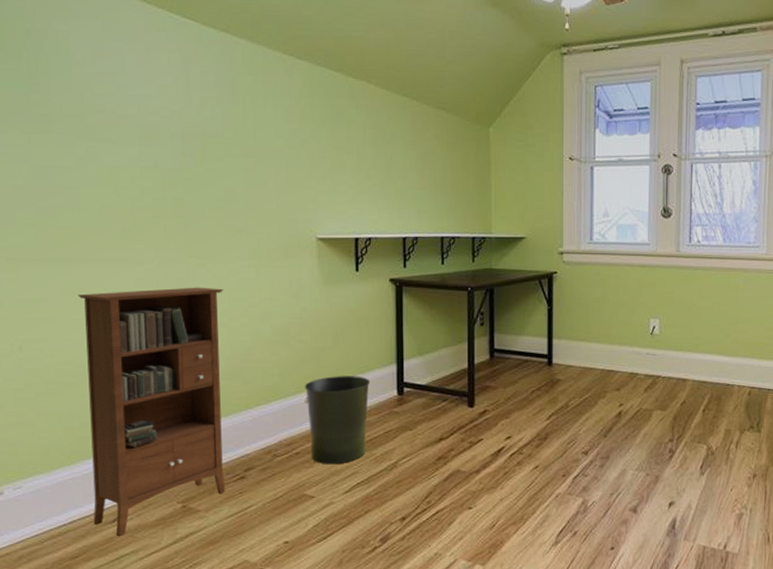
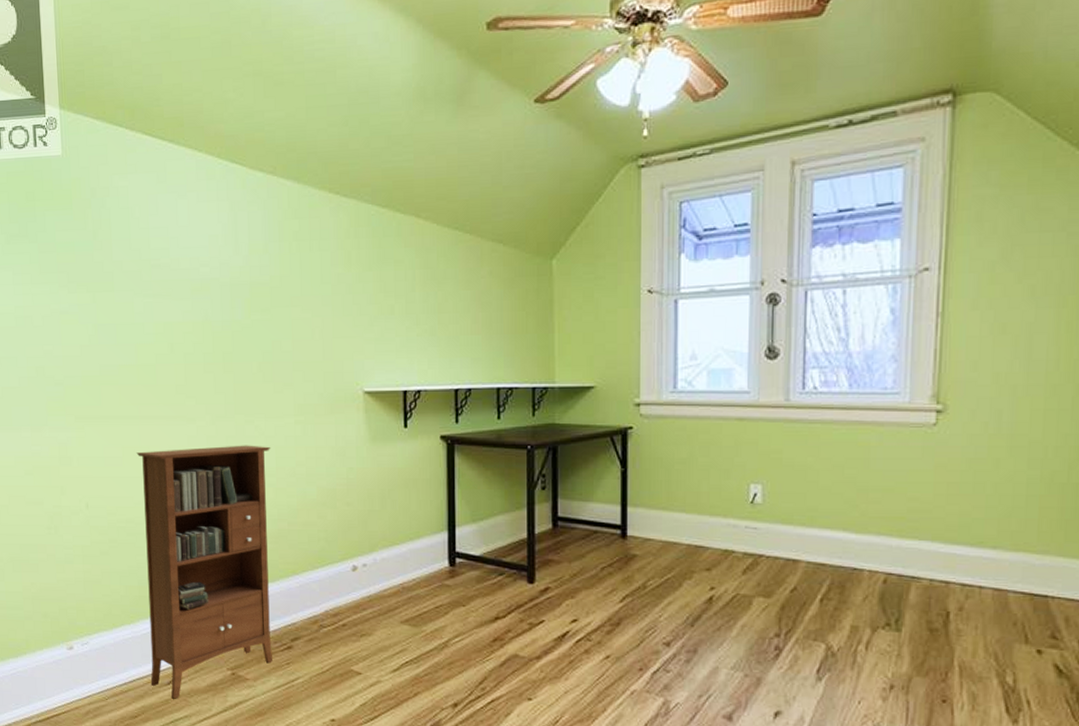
waste bin: present [304,376,371,465] -> none [351,543,420,640]

